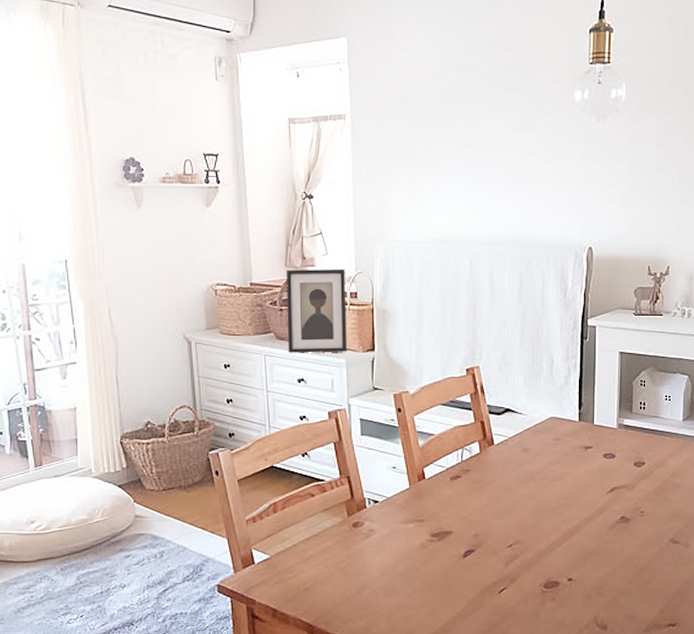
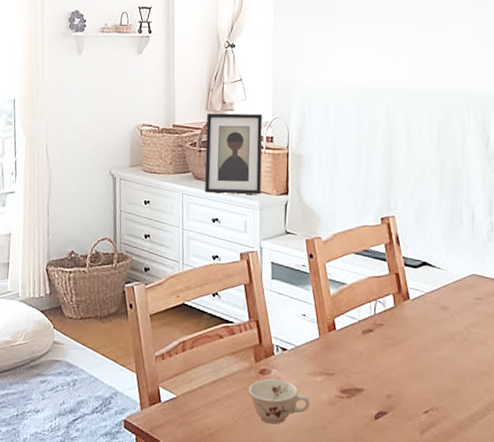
teacup: none [342,530,403,572] -> present [248,378,310,425]

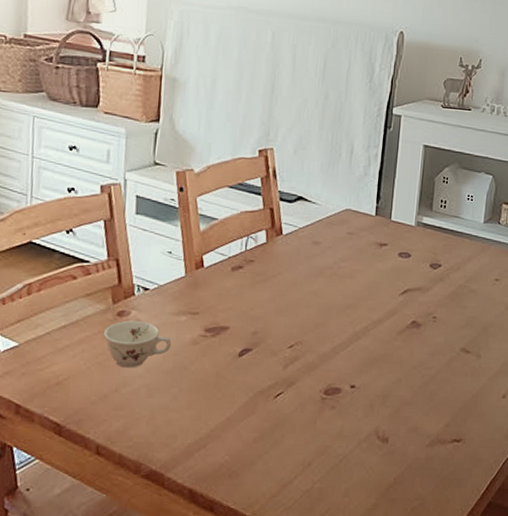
picture frame: present [205,113,263,195] -> none [61,23,134,121]

